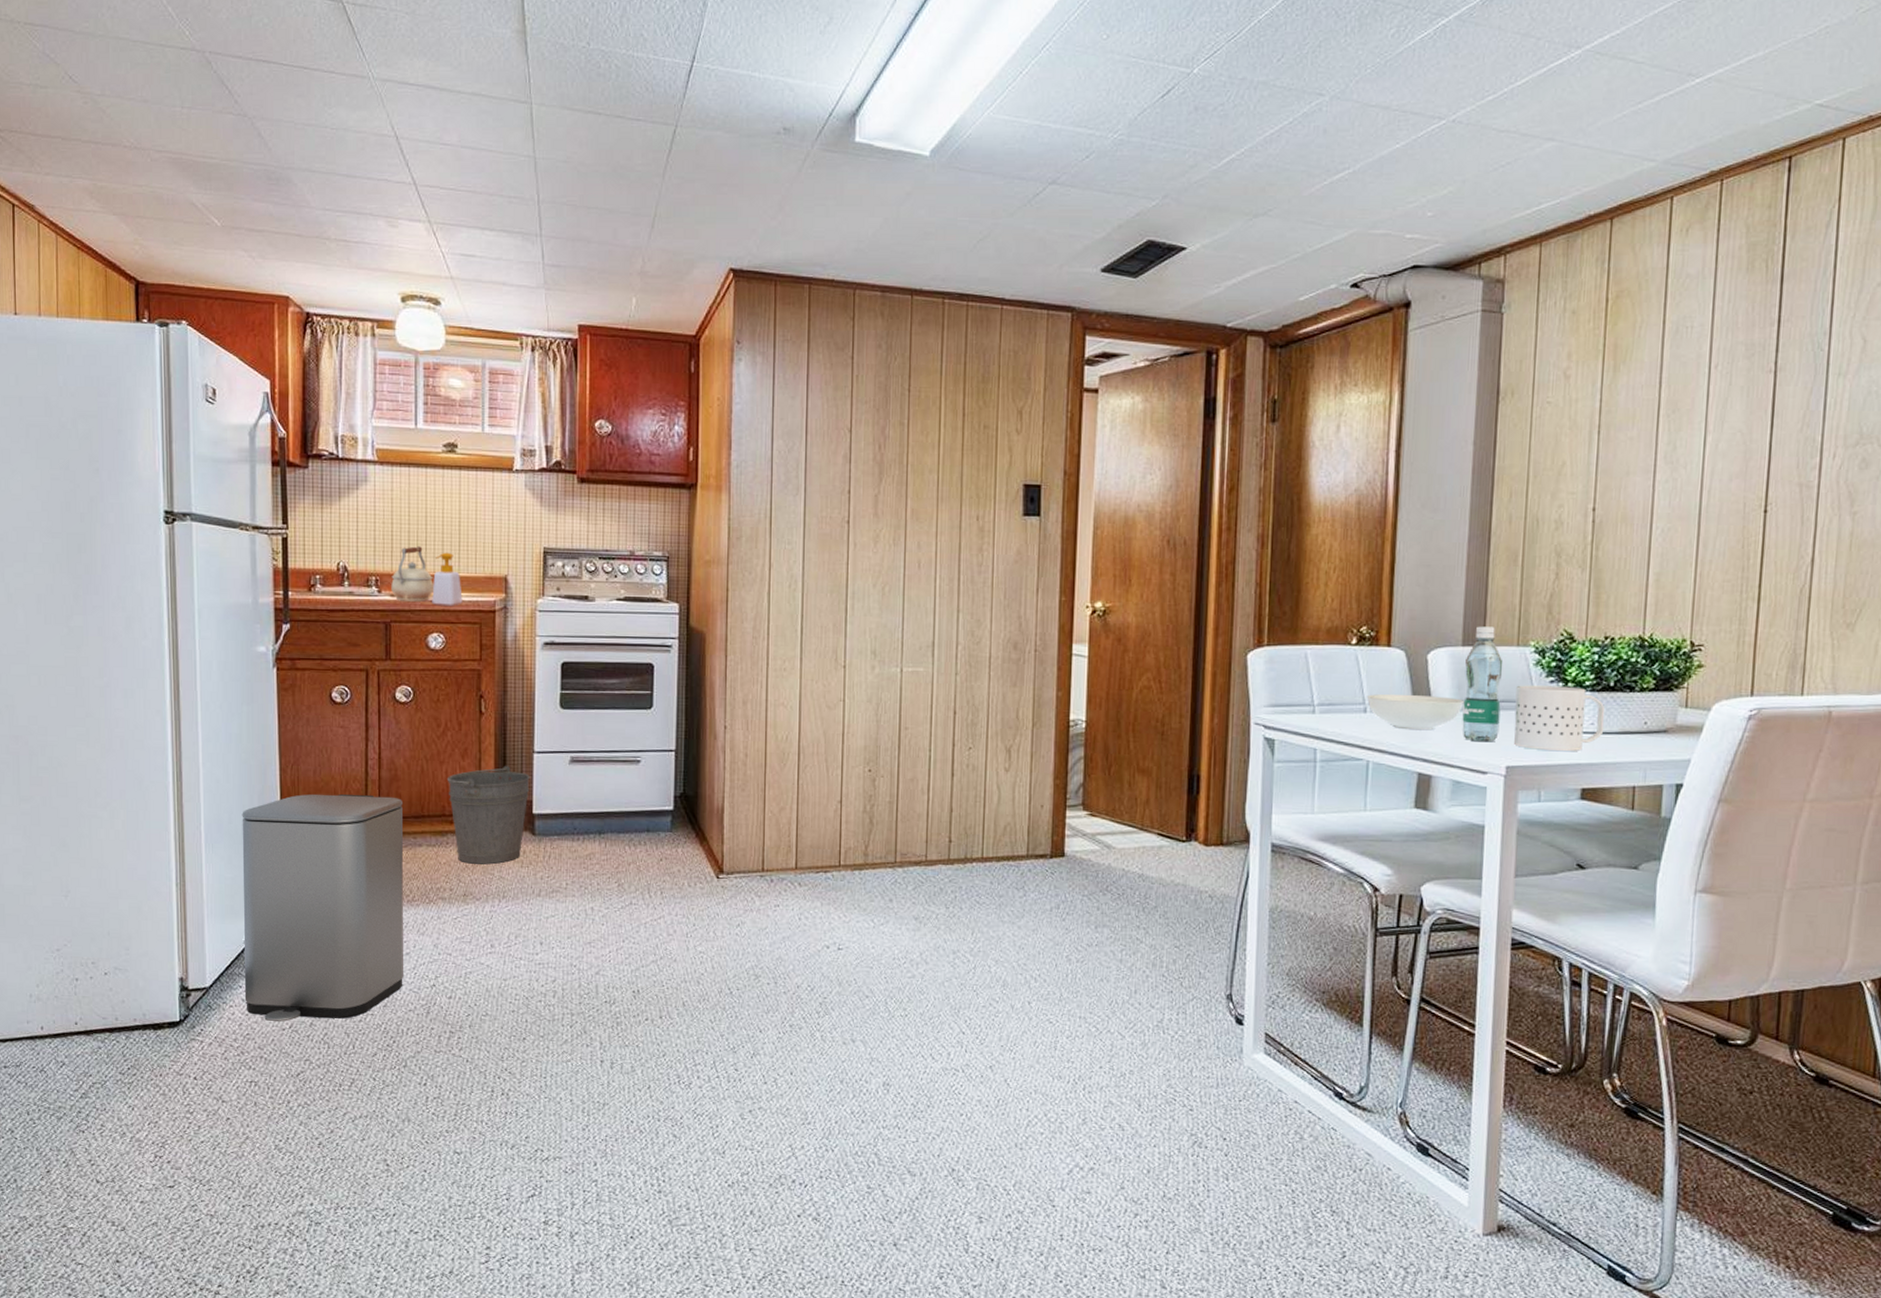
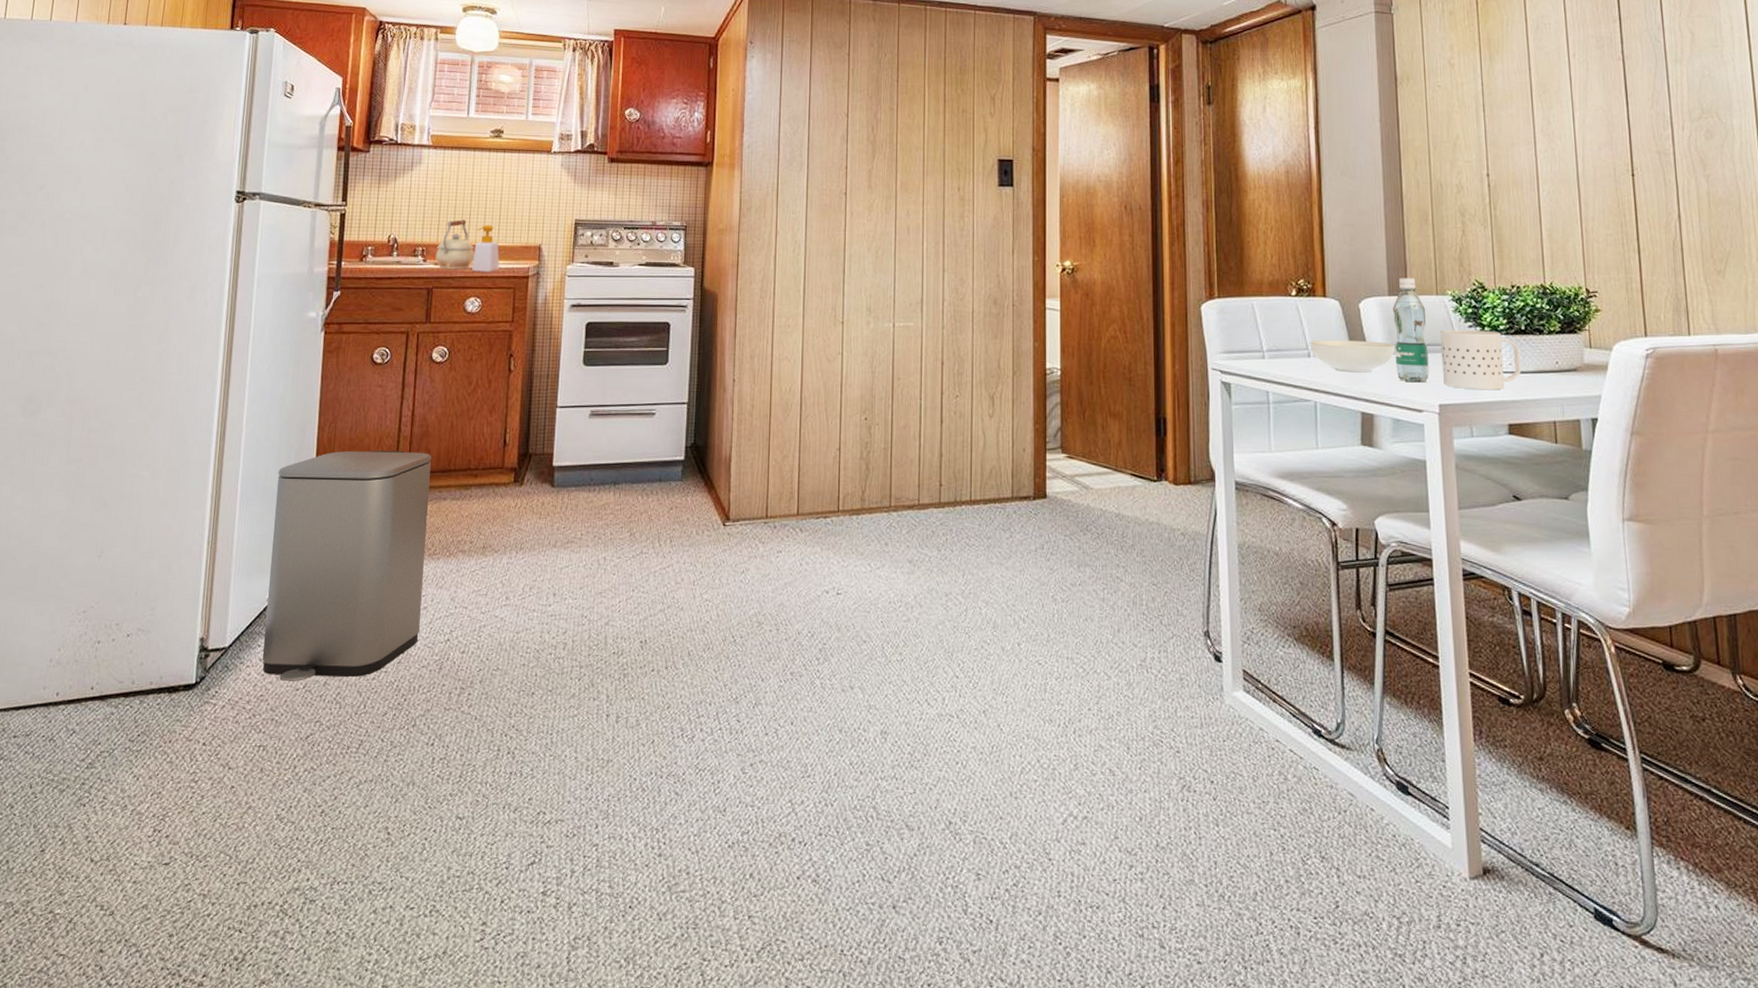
bucket: present [448,765,530,865] -> none [475,419,552,517]

